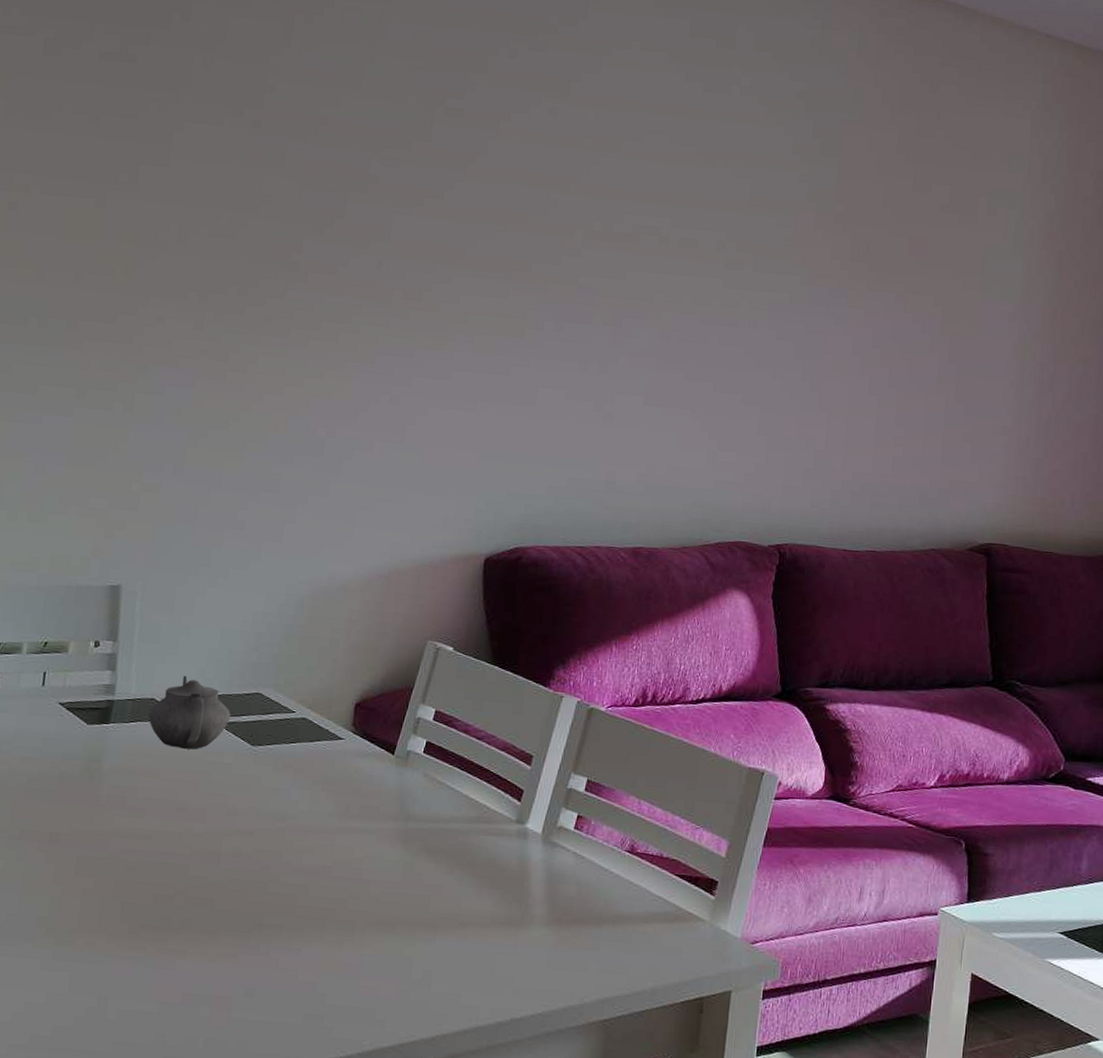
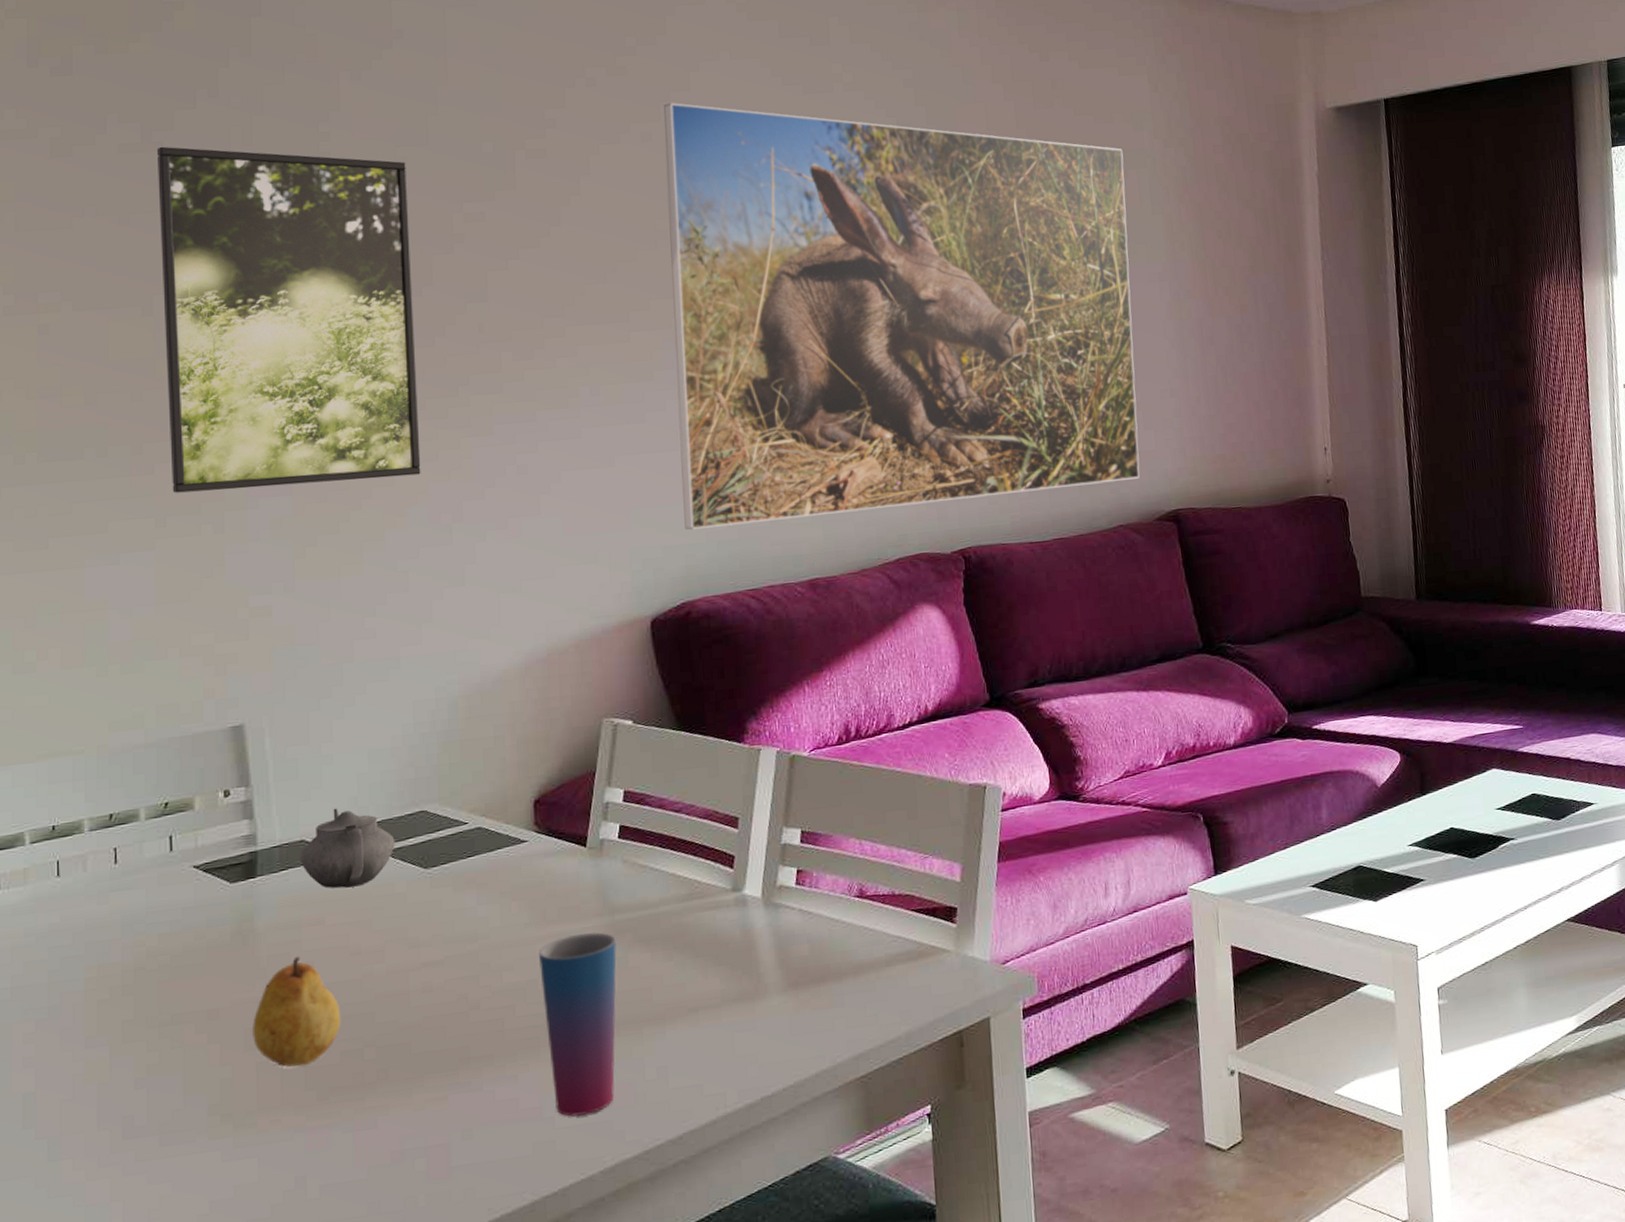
fruit: none [83,800,160,900] -> present [251,955,341,1067]
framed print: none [95,59,339,389] -> present [156,146,421,493]
cup: none [329,832,406,999] -> present [538,932,617,1117]
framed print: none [529,83,995,507] -> present [664,103,1140,530]

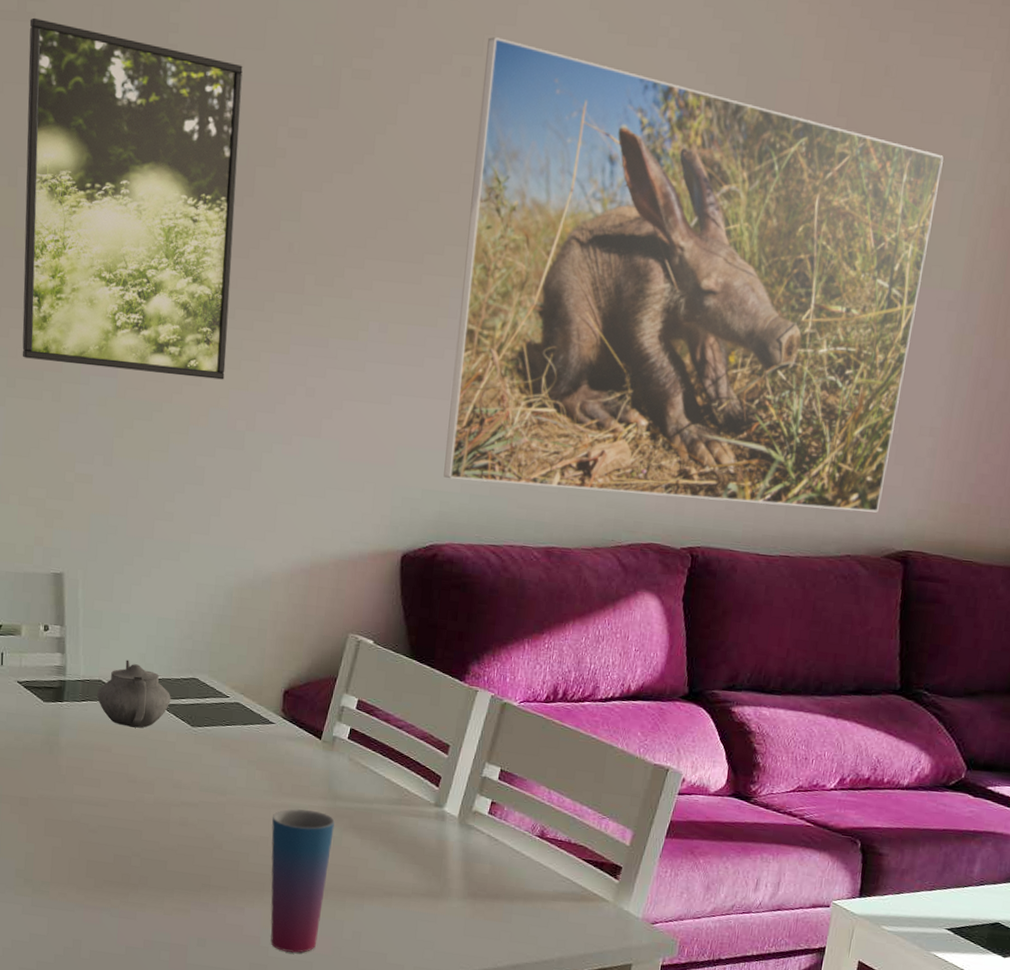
fruit: present [251,955,341,1067] -> none [50,772,117,859]

